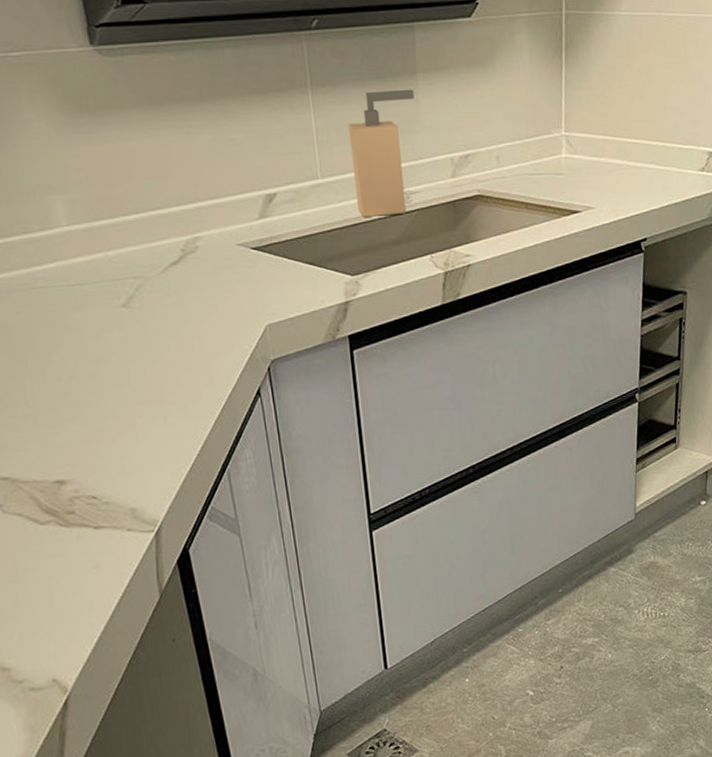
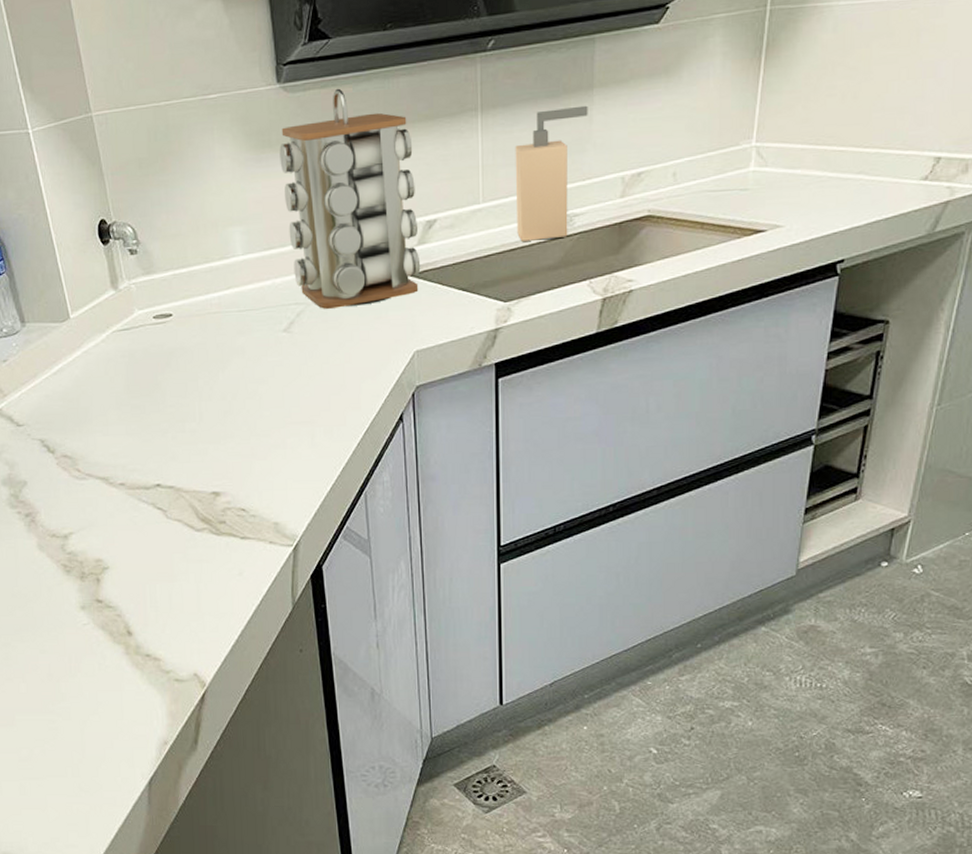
spice rack: none [99,55,265,283] -> present [279,88,421,309]

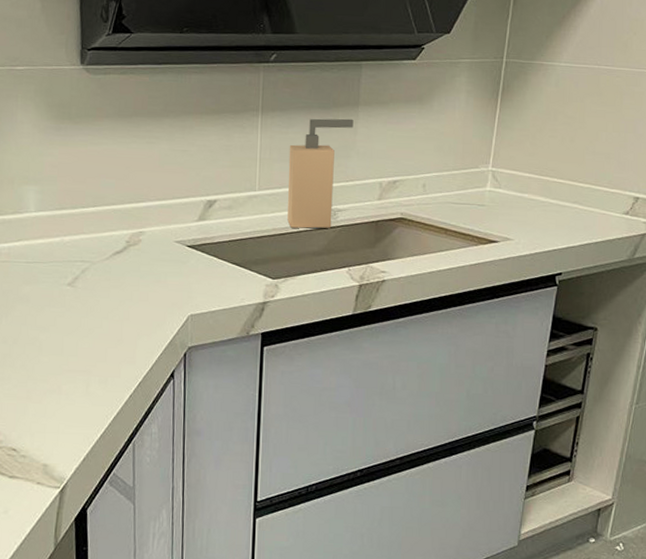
spice rack: present [279,88,421,309] -> none [77,76,200,269]

